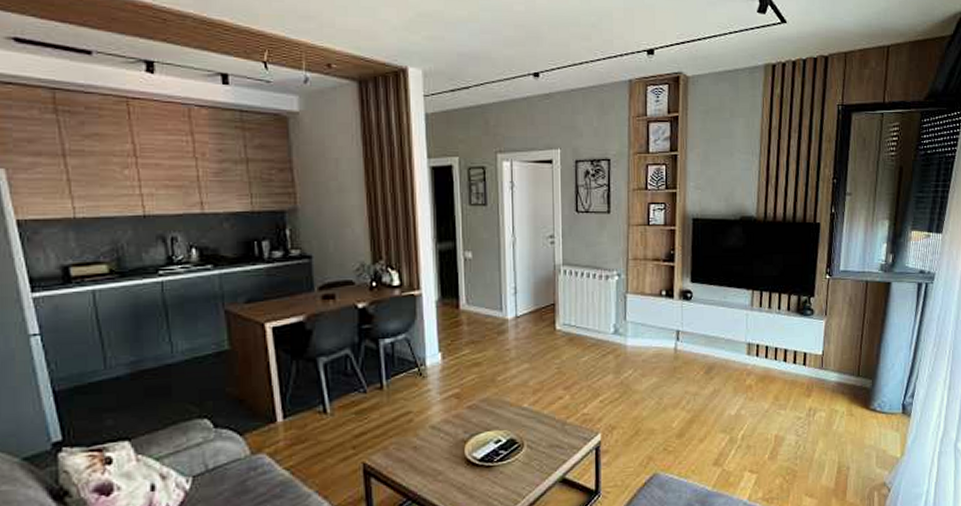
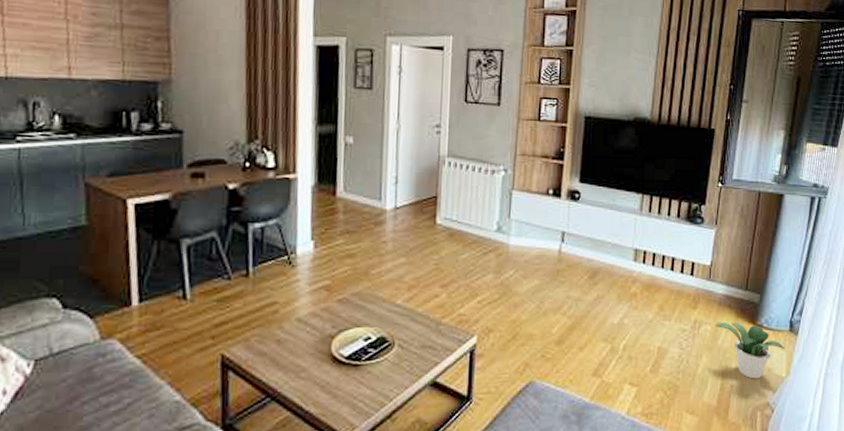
potted plant: none [829,408,899,461] -> present [715,322,785,379]

